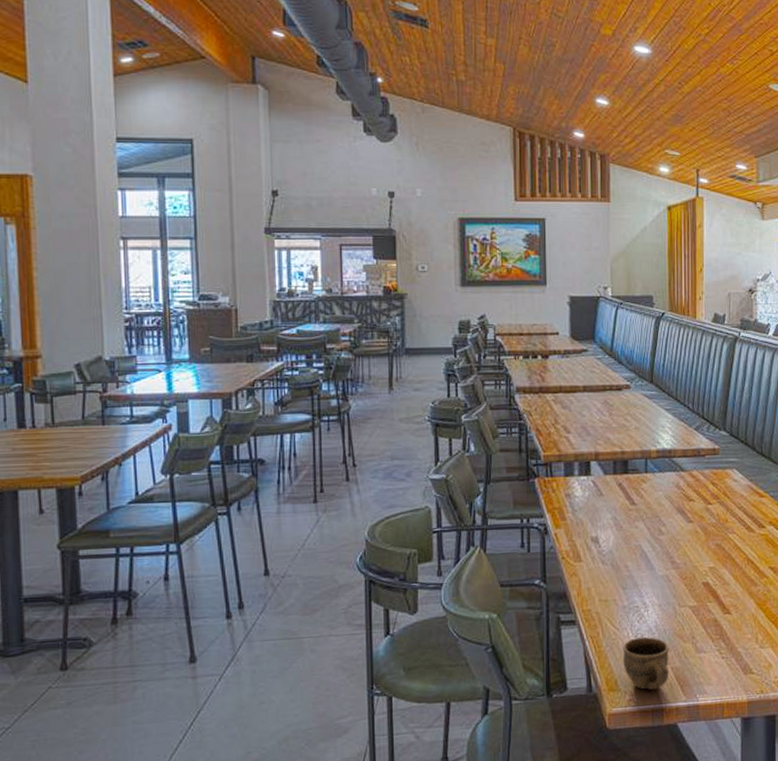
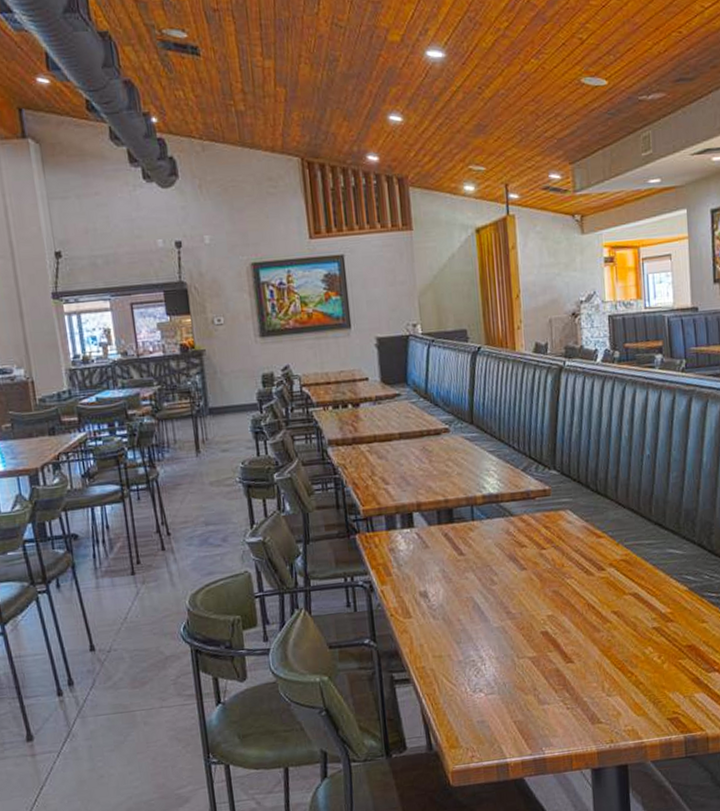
cup: present [622,637,670,691] -> none [461,691,512,746]

